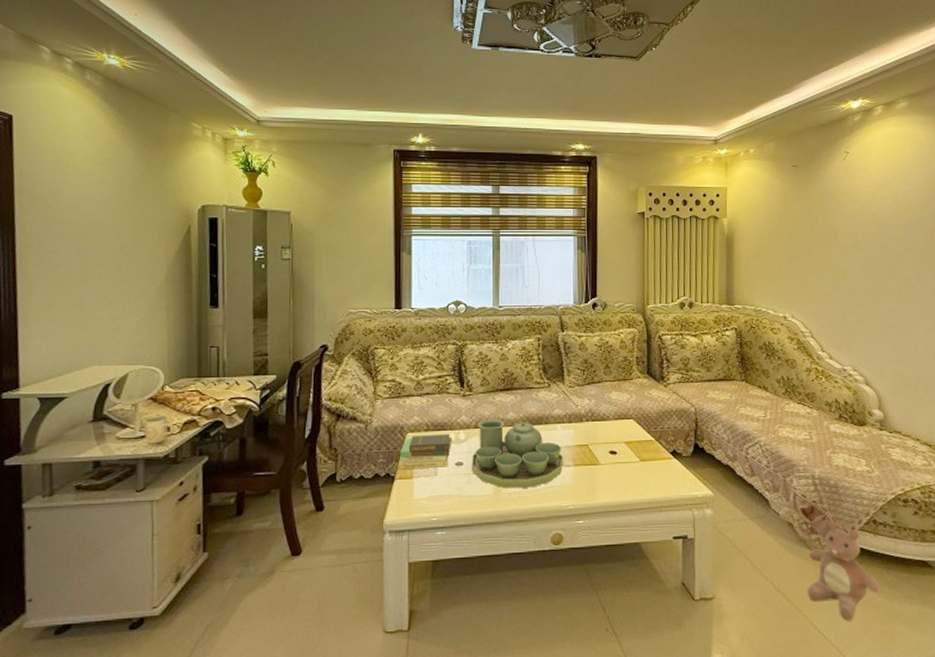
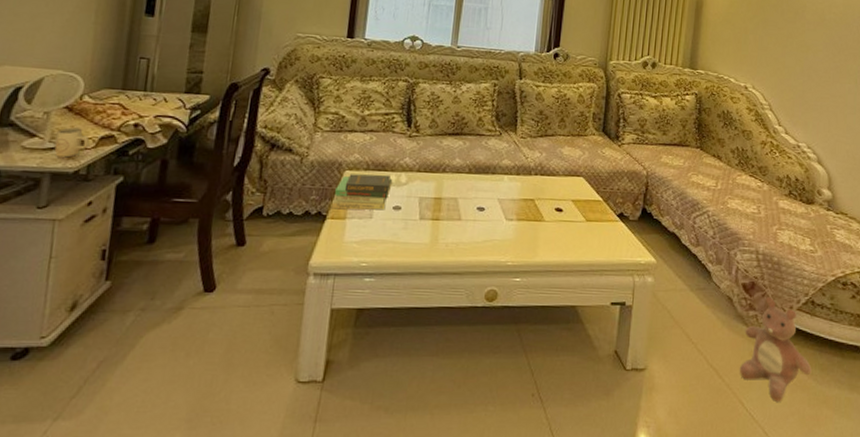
tea set: present [471,419,564,488] -> none [409,163,508,239]

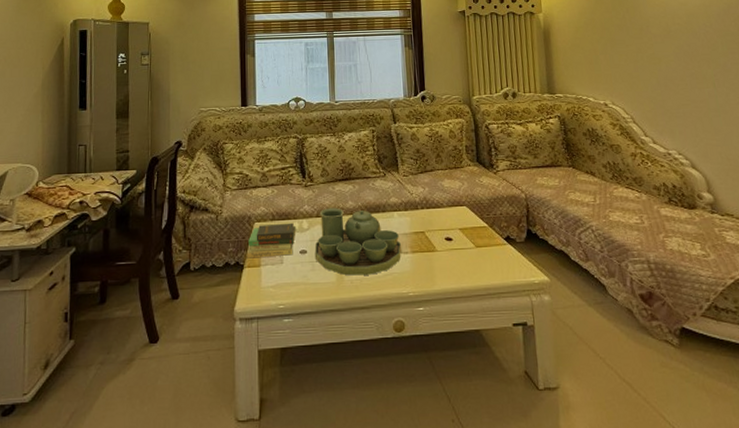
mug: present [54,127,90,158] -> none [20,210,47,236]
tea set: none [409,163,508,239] -> present [314,208,402,276]
stuffed animal: present [739,297,812,402] -> none [651,305,730,413]

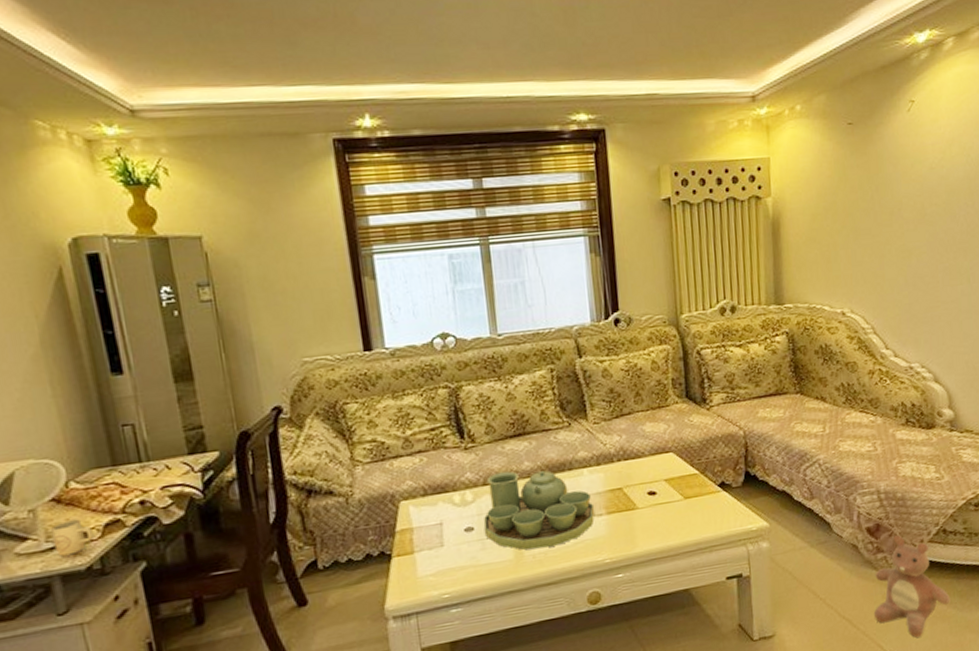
mug: none [20,210,47,236] -> present [51,519,94,557]
books: present [246,222,296,259] -> none [393,495,458,546]
stuffed animal: none [651,305,730,413] -> present [873,535,950,638]

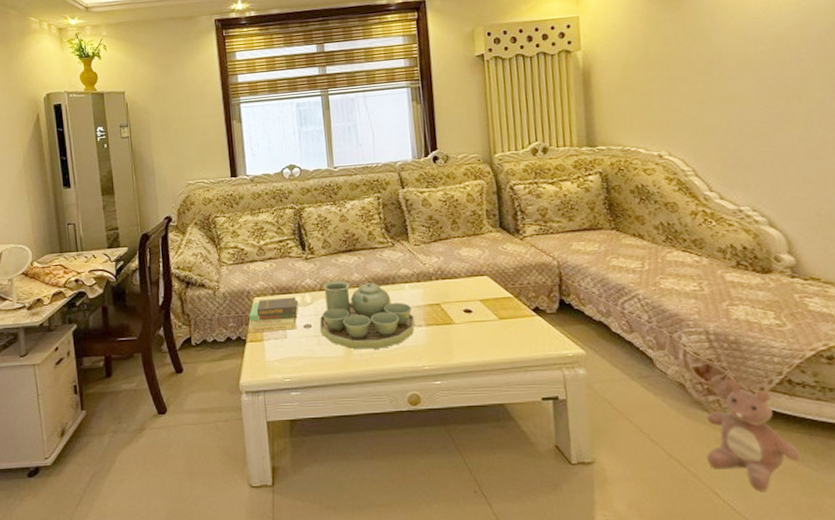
mug: present [51,519,94,557] -> none [21,289,46,314]
books: none [393,495,458,546] -> present [247,296,299,333]

